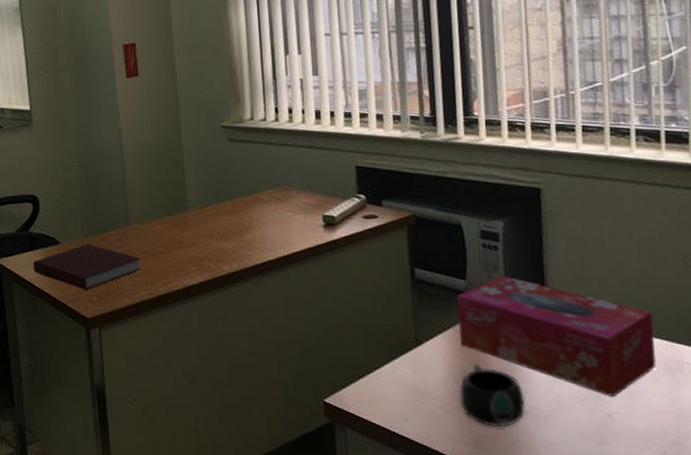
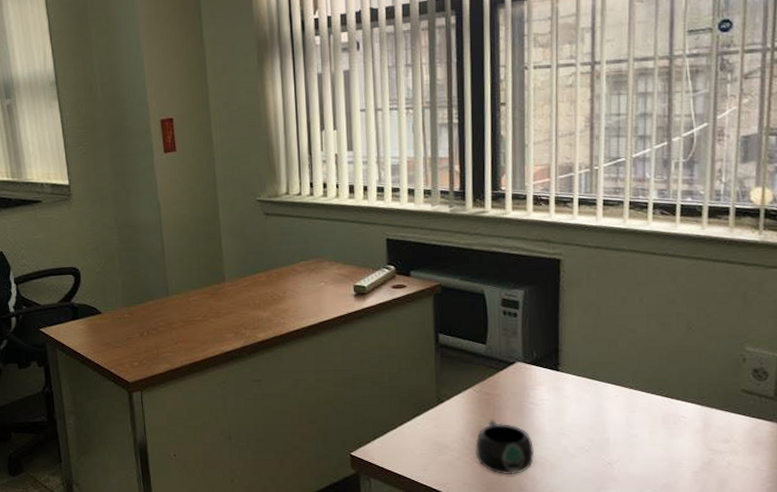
notebook: present [34,244,141,289] -> none [76,313,180,356]
tissue box: present [457,276,656,398] -> none [477,340,655,448]

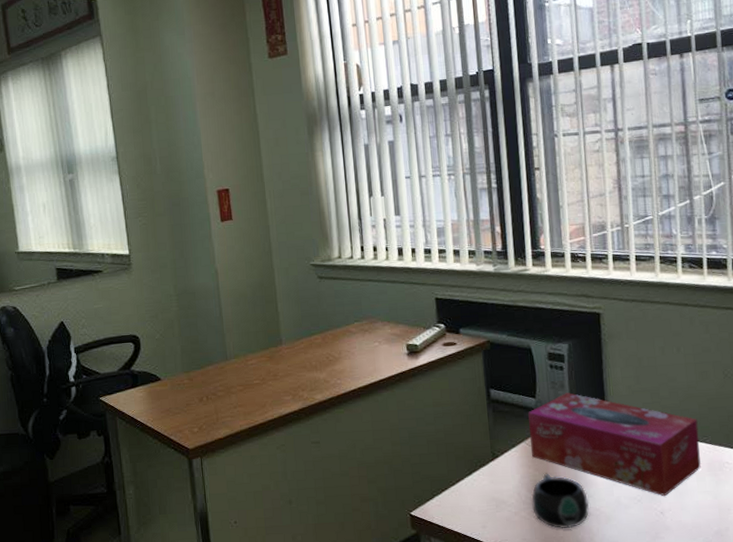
tissue box: none [477,340,655,448] -> present [528,393,701,497]

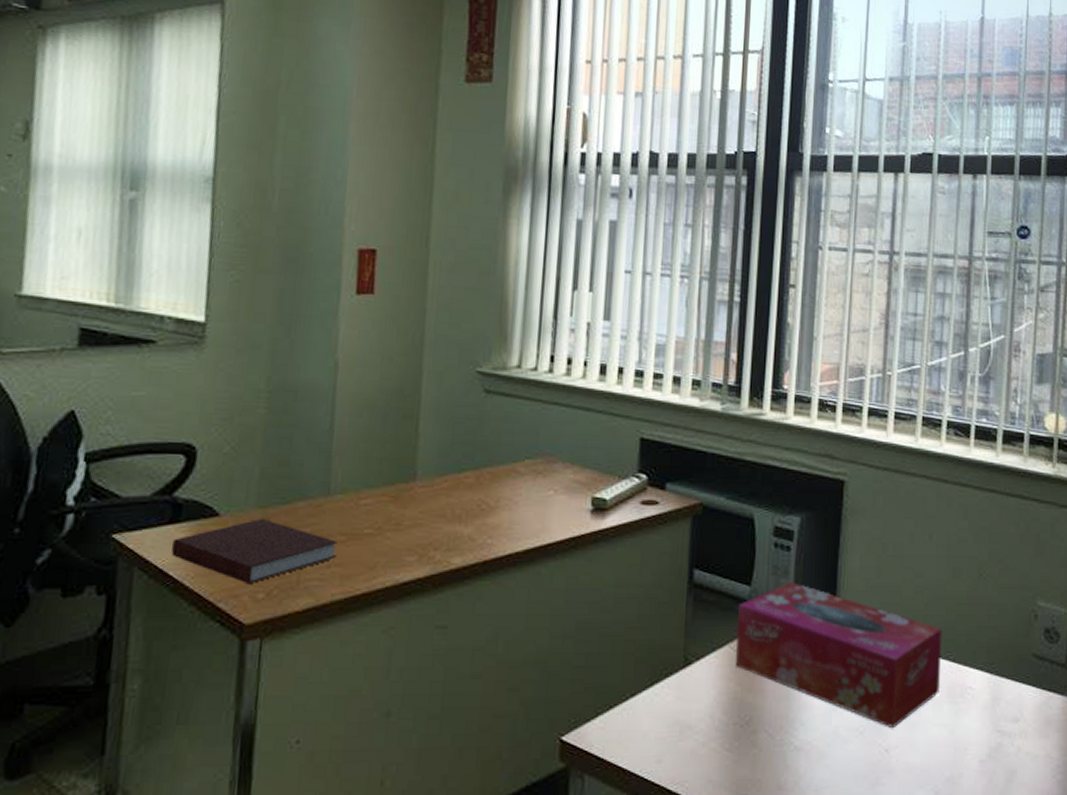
notebook: none [136,379,239,422] -> present [172,518,338,583]
mug: present [531,473,590,529] -> none [726,689,800,769]

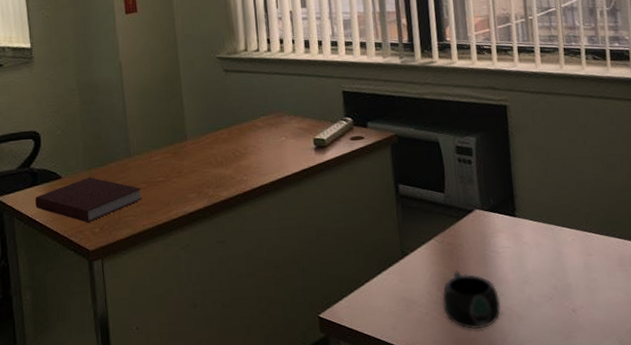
mug: none [726,689,800,769] -> present [442,271,502,330]
tissue box: present [736,582,942,729] -> none [437,187,611,294]

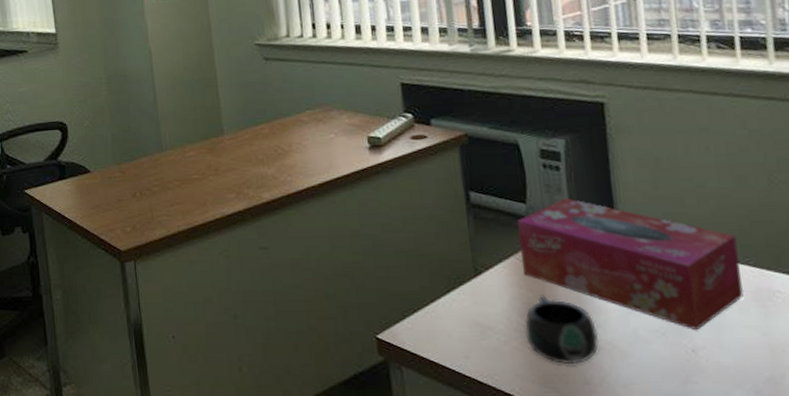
notebook: present [35,177,142,222] -> none [64,172,176,220]
tissue box: none [437,187,611,294] -> present [517,198,744,331]

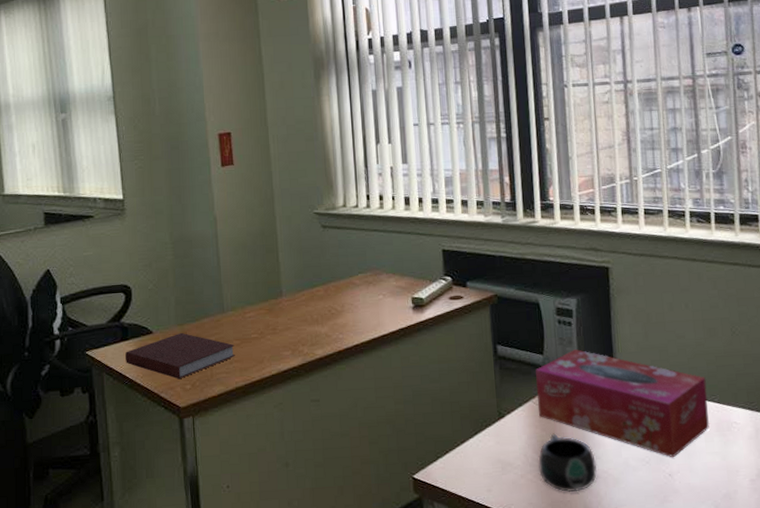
notebook: none [64,172,176,220] -> present [125,332,235,379]

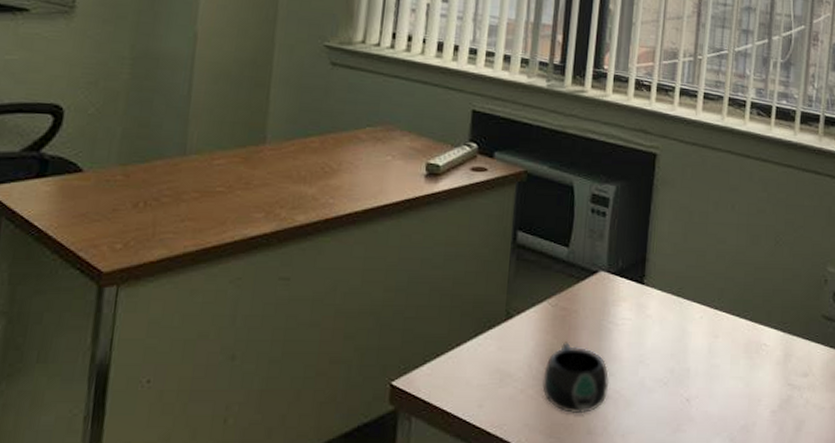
notebook: present [125,332,235,379] -> none [37,174,192,234]
tissue box: present [535,349,709,458] -> none [553,245,741,381]

